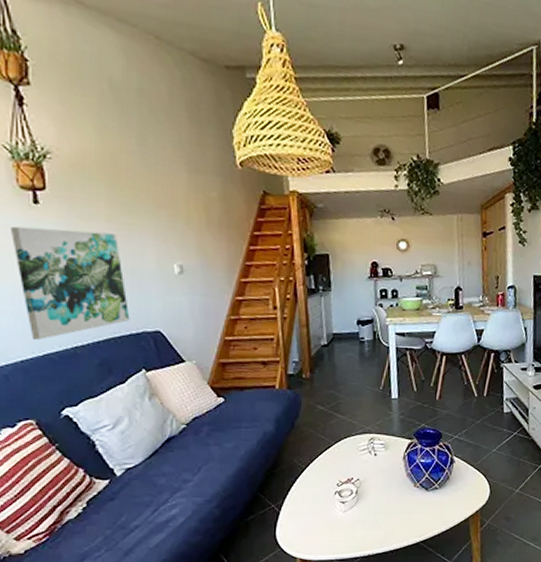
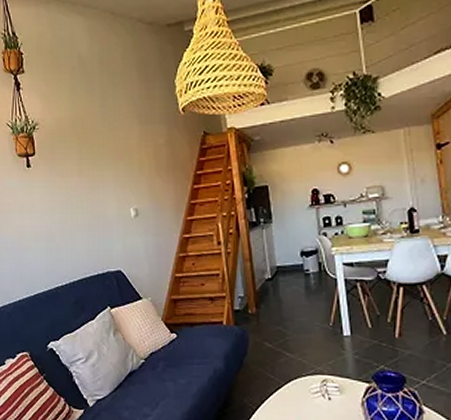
wall art: present [9,226,130,341] -> none [11,186,97,283]

